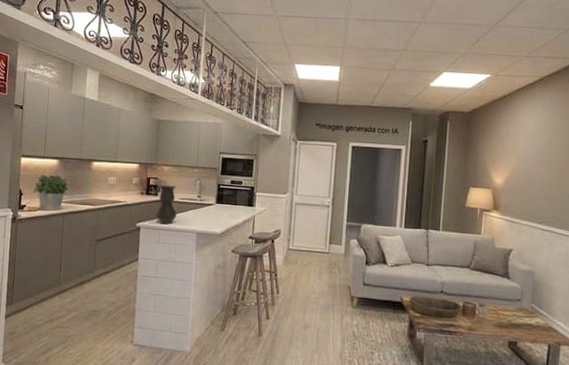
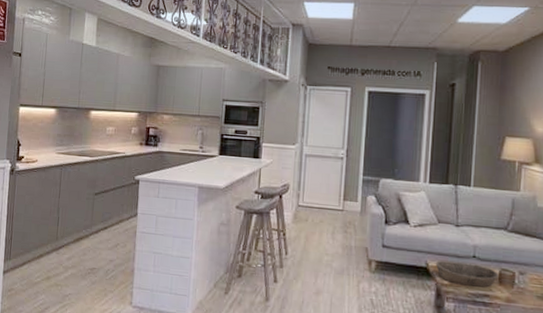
potted plant: present [33,173,68,211] -> none [31,123,66,163]
vase: present [156,185,177,225] -> none [155,135,177,178]

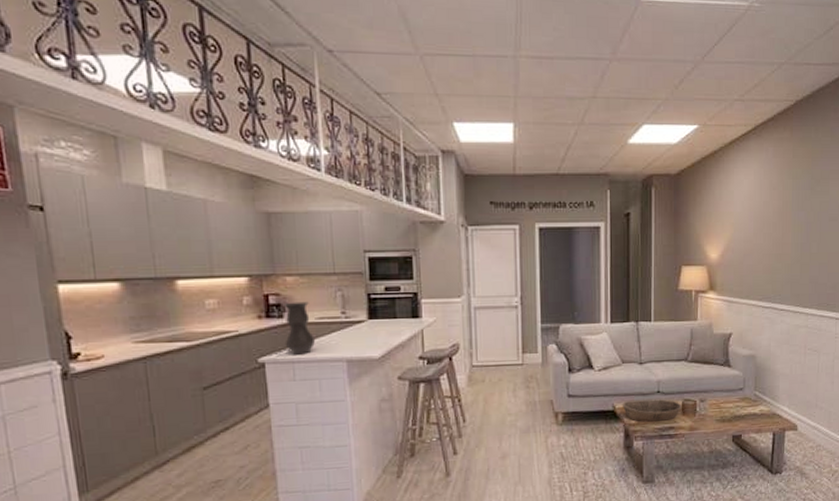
vase: none [155,135,177,178] -> present [283,301,315,355]

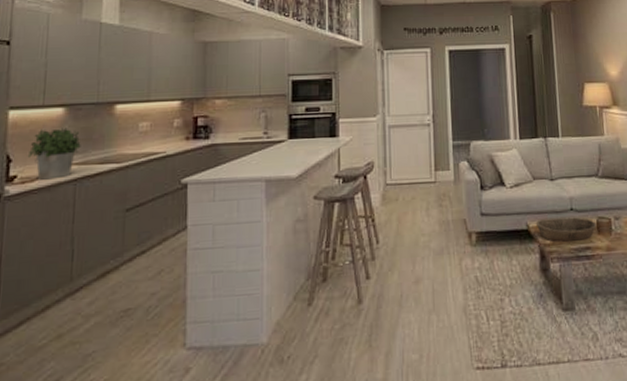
potted plant: none [87,304,145,358] -> present [27,128,81,180]
vase: present [283,301,315,355] -> none [208,123,236,175]

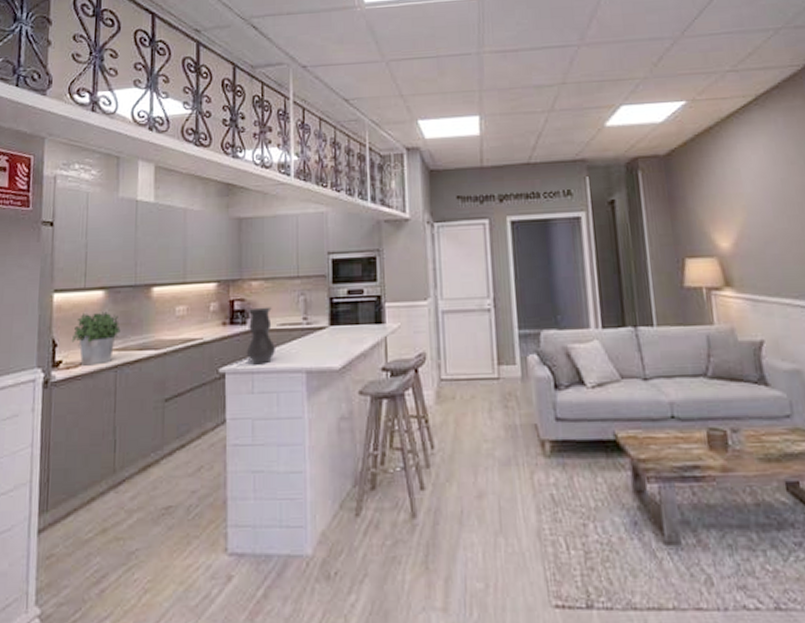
vase: none [208,123,236,175] -> present [246,307,275,365]
basket: present [535,217,597,242] -> none [625,427,707,457]

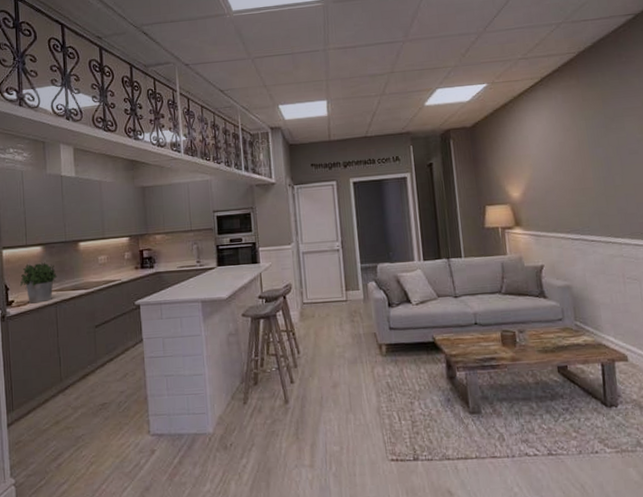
vase: present [246,307,275,365] -> none [154,254,177,298]

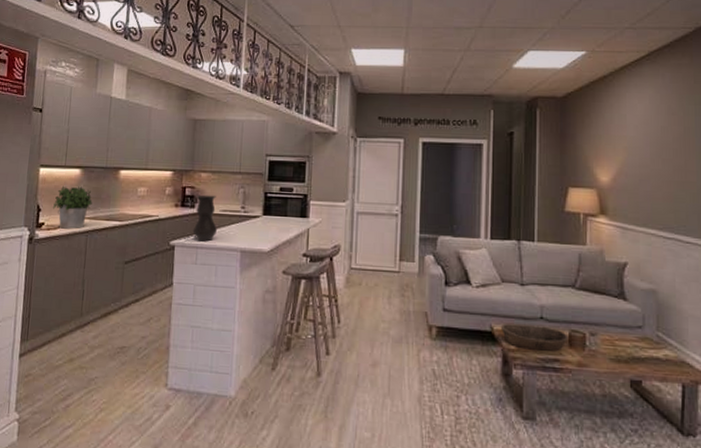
vase: none [154,254,177,298] -> present [192,195,217,242]
basket: none [441,330,501,353] -> present [500,324,569,351]

